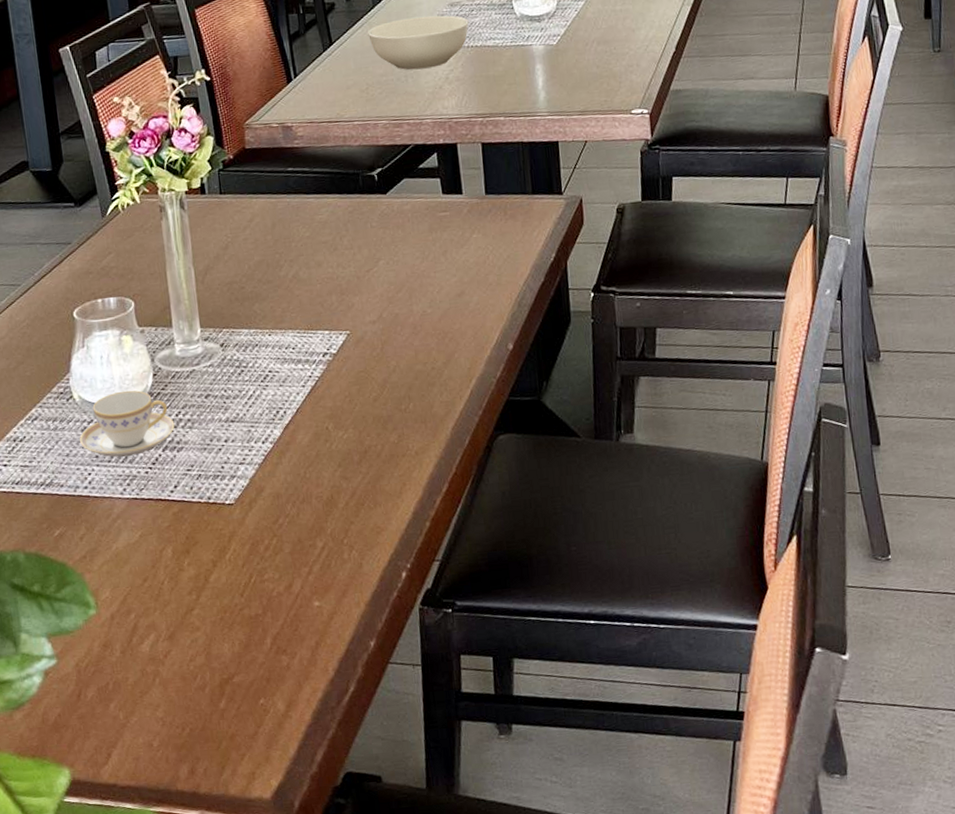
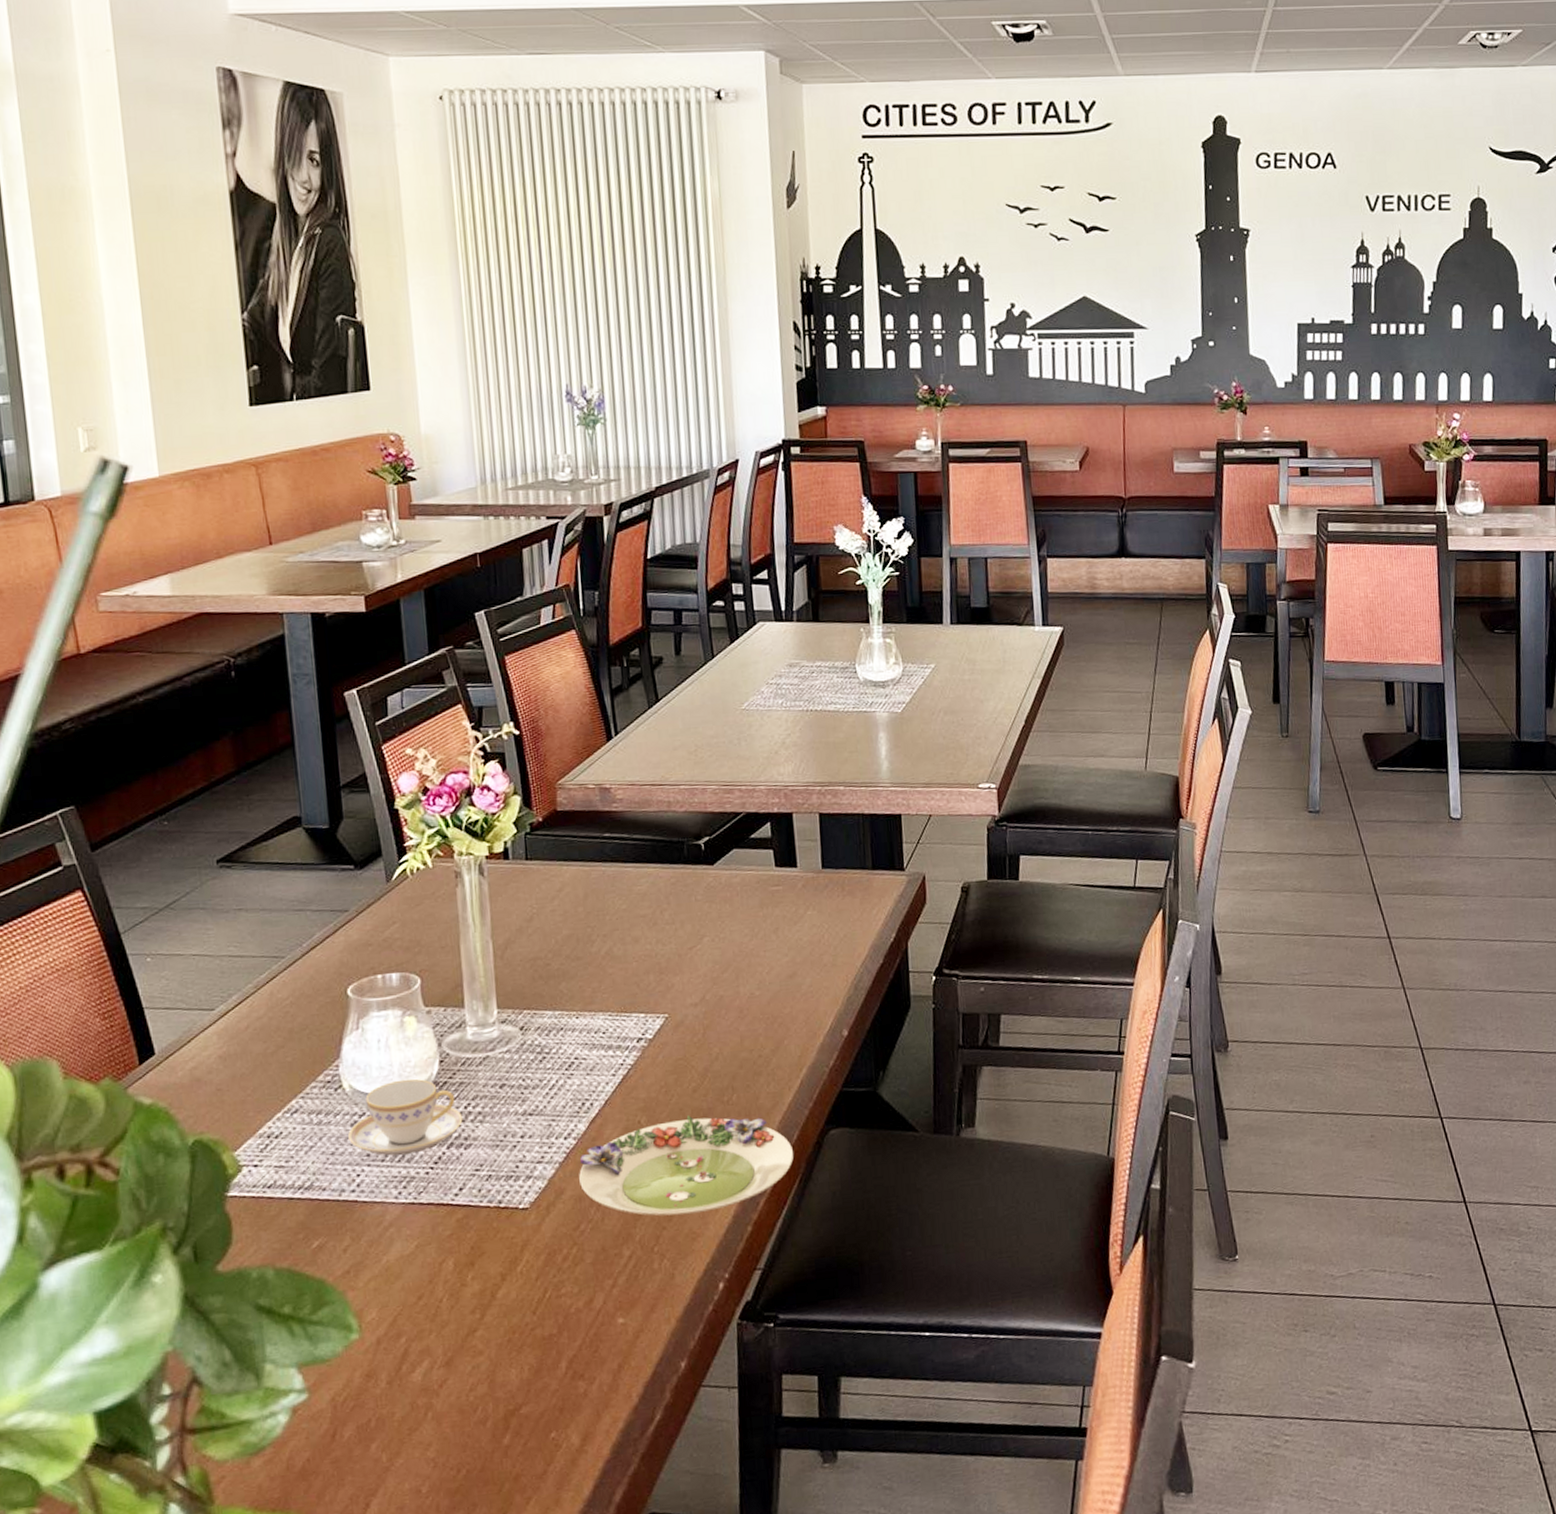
salad plate: none [276,422,467,512] -> present [579,1115,794,1216]
bowl: present [368,15,469,71] -> none [698,675,809,733]

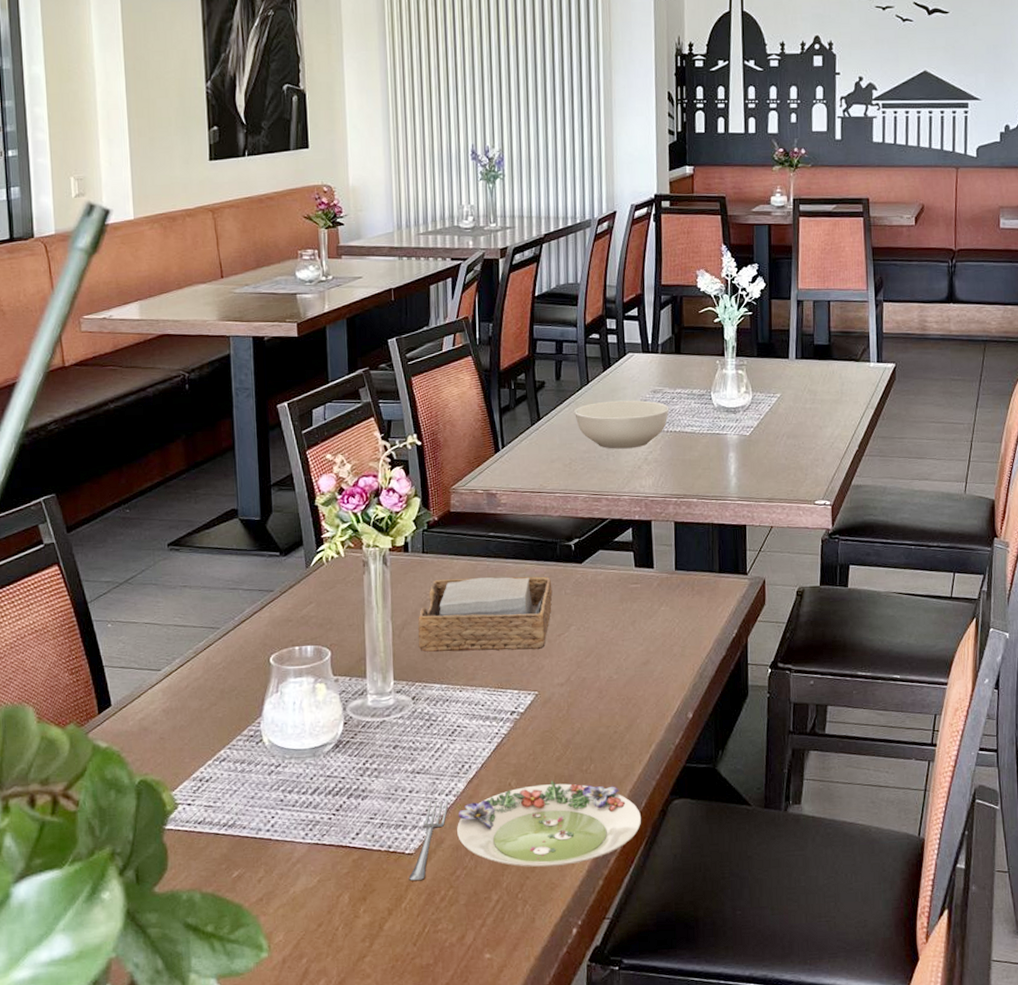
teacup: present [348,1078,463,1156] -> none [266,737,361,802]
napkin holder: none [523,881,681,975] -> present [417,576,553,652]
fork: none [524,1144,568,1241] -> present [408,800,449,882]
bowl: none [698,675,809,733] -> present [574,400,669,449]

